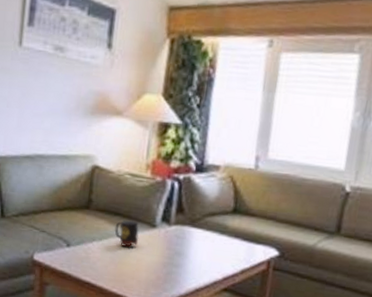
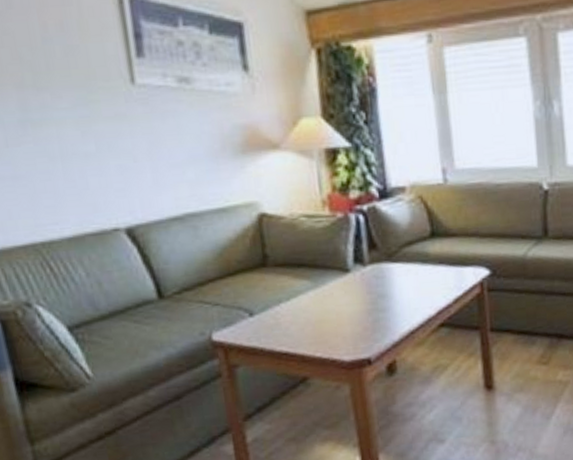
mug: present [114,220,139,248] -> none [301,269,333,302]

